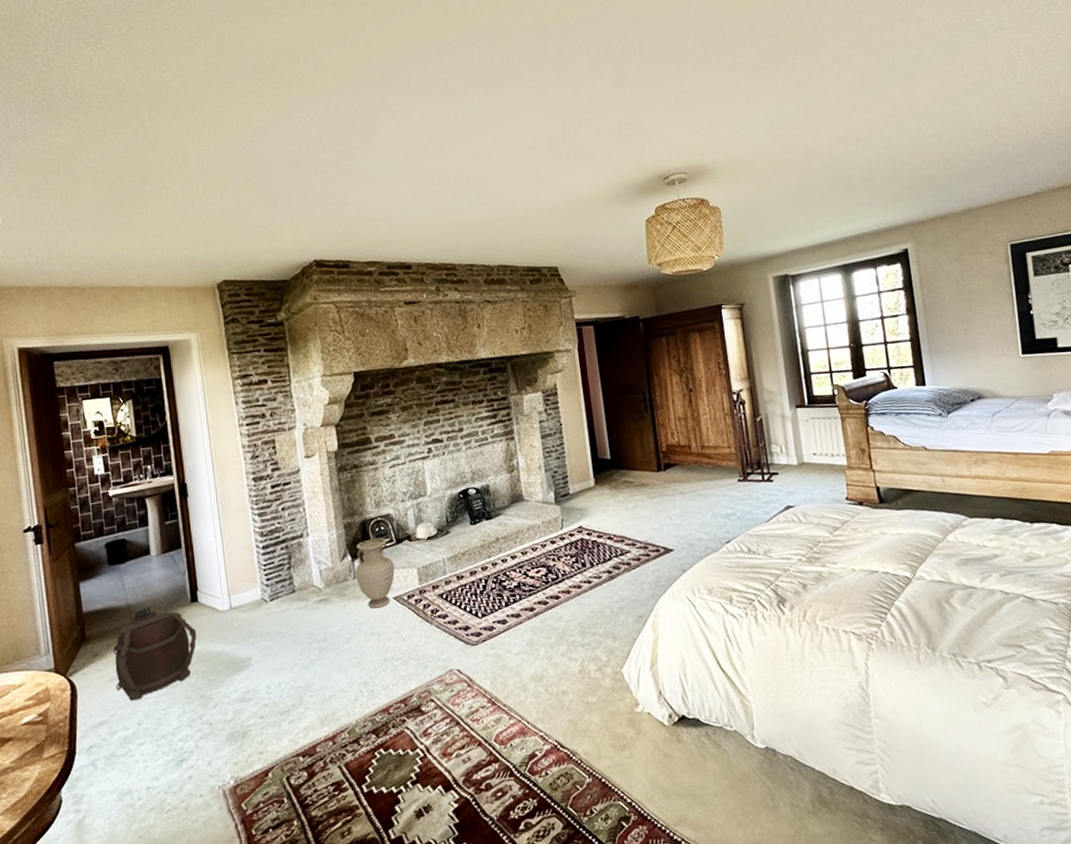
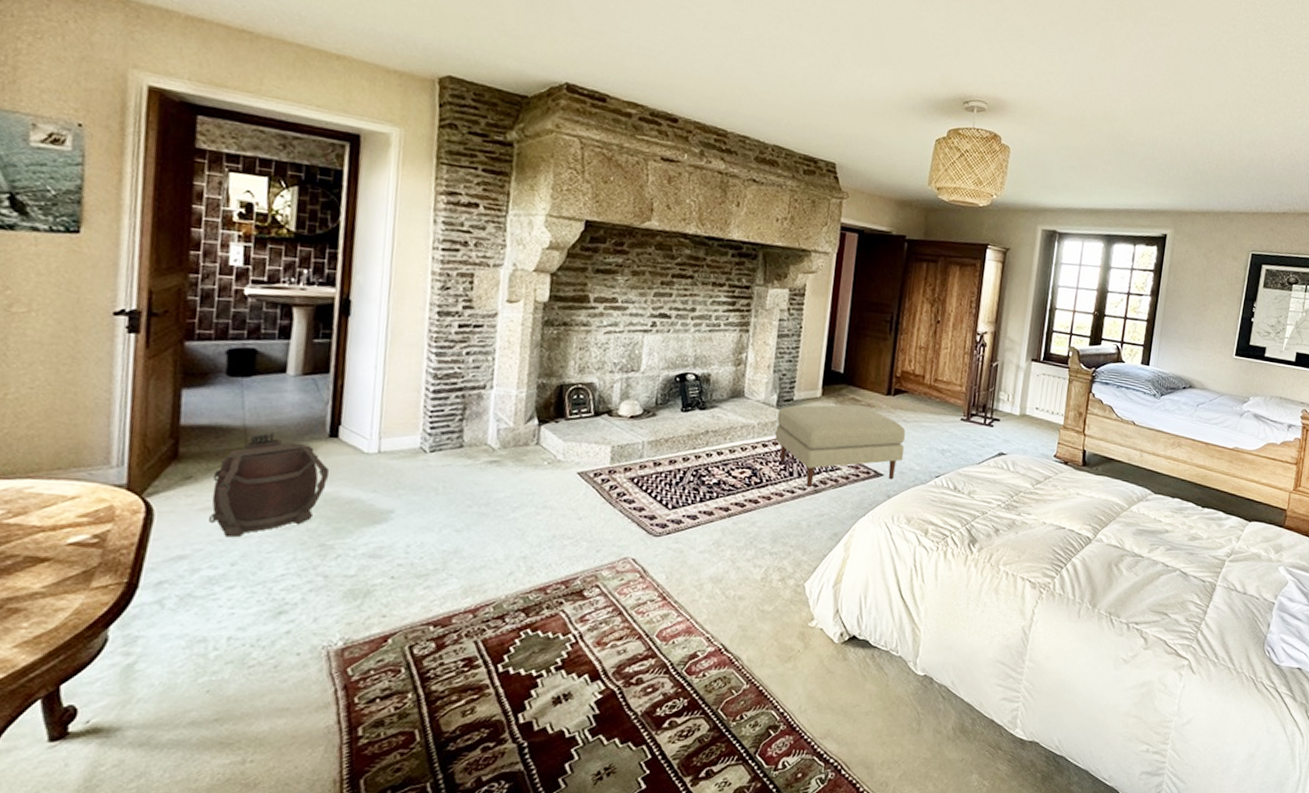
vase: present [355,537,395,609] -> none [539,405,587,481]
ottoman: none [558,485,689,575] -> present [775,404,906,488]

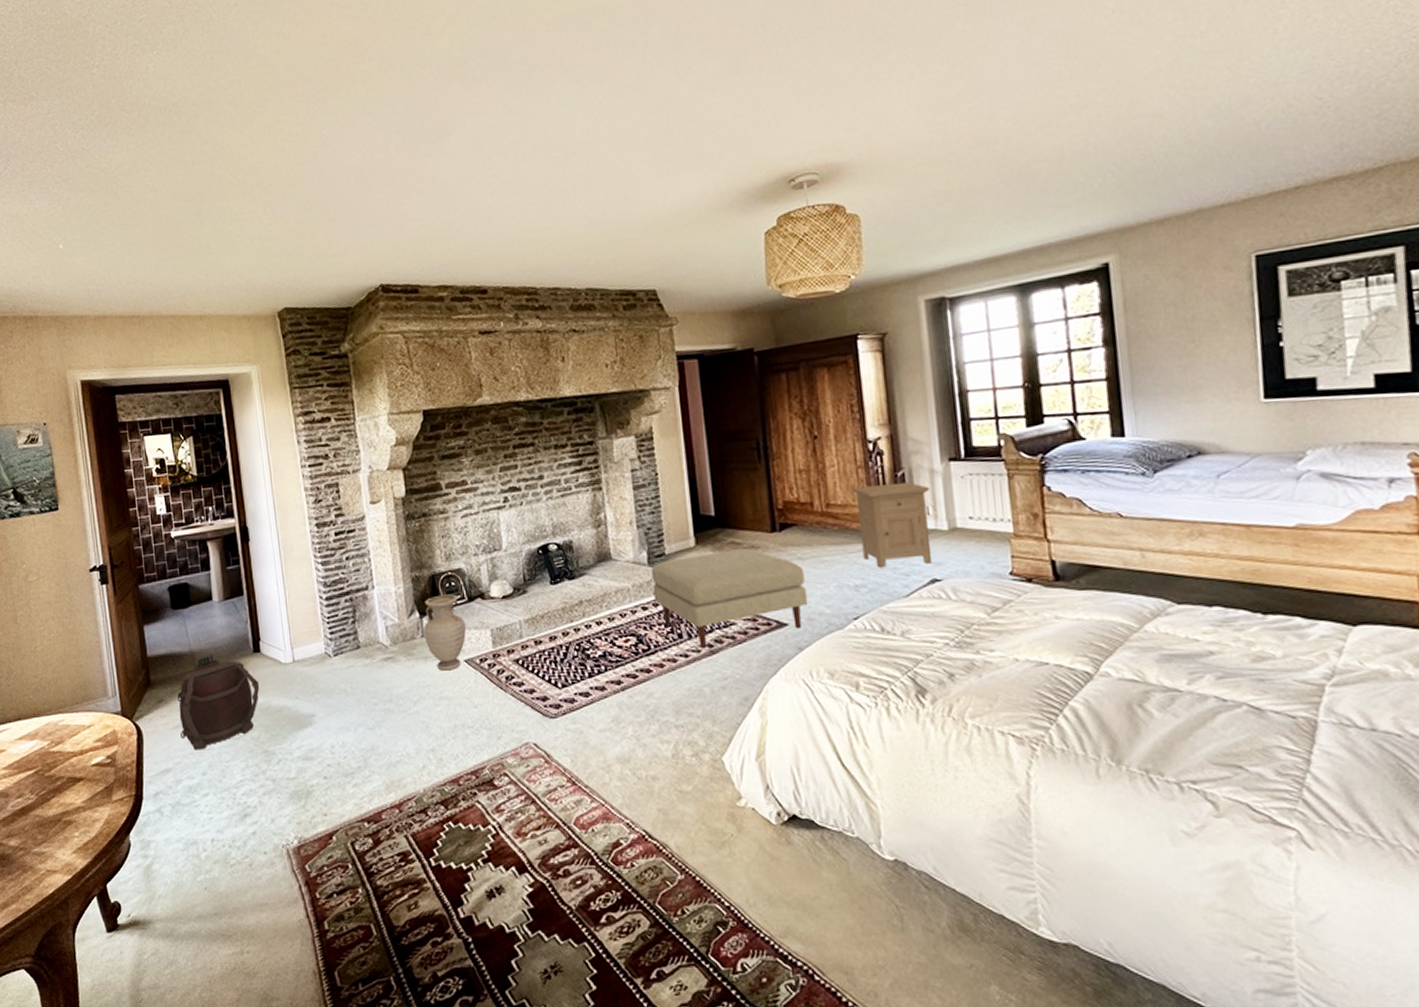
vase: none [539,405,587,481] -> present [424,594,466,671]
nightstand: none [953,369,1014,440] -> present [851,482,933,568]

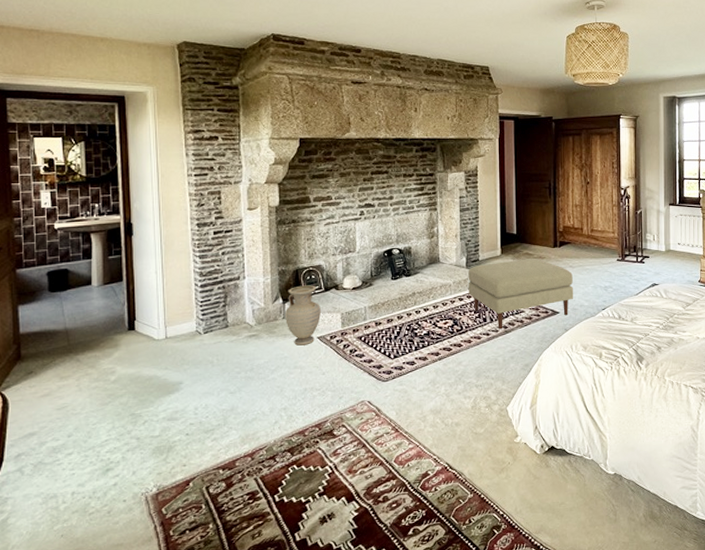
backpack: present [177,655,260,751] -> none [47,332,132,416]
nightstand: present [851,482,933,568] -> none [608,217,657,275]

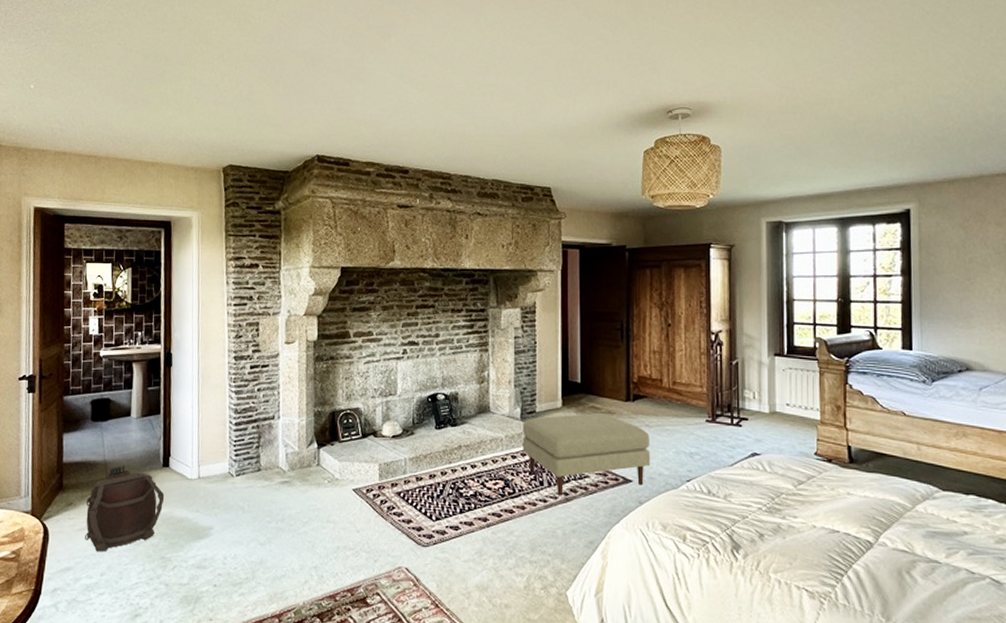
backpack: none [47,332,132,416] -> present [85,465,165,552]
vase: present [285,285,321,346] -> none [320,429,357,497]

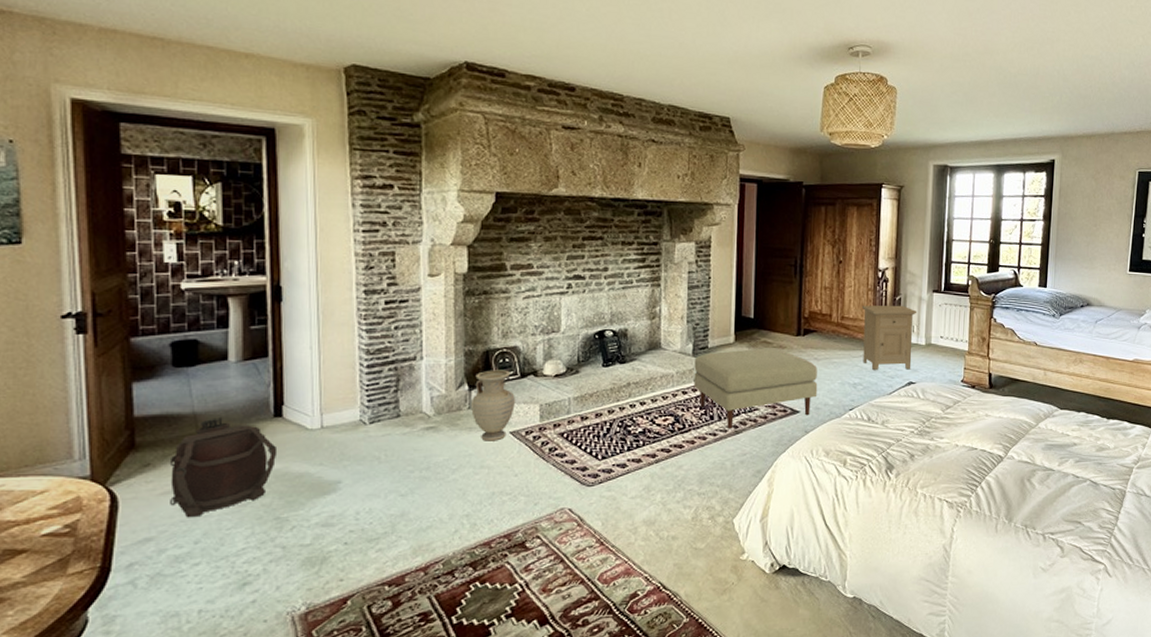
vase: none [320,429,357,497] -> present [471,370,515,441]
nightstand: none [694,369,758,440] -> present [861,305,917,371]

